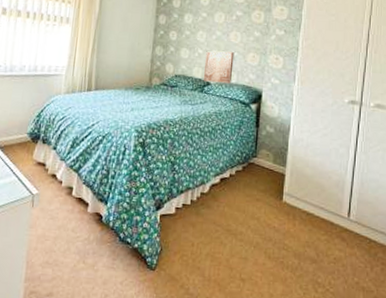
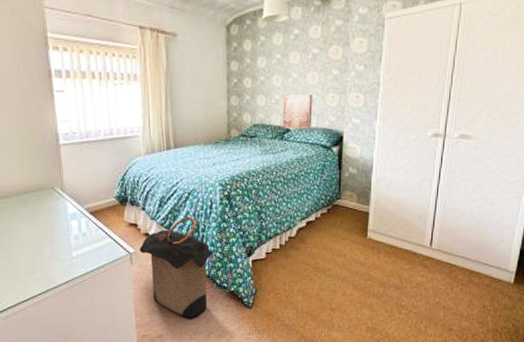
laundry hamper: none [43,161,122,275] -> present [139,217,215,317]

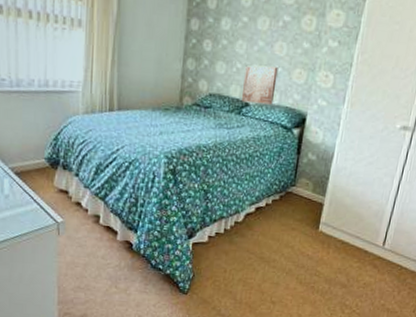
laundry hamper: present [139,217,215,317] -> none [68,188,153,298]

